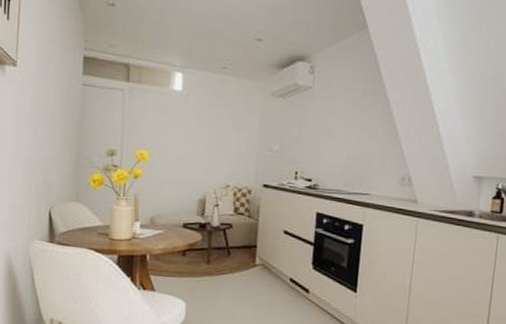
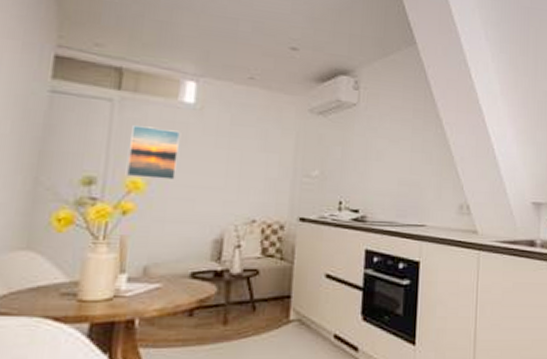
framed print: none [135,110,172,152] -> present [125,125,180,180]

